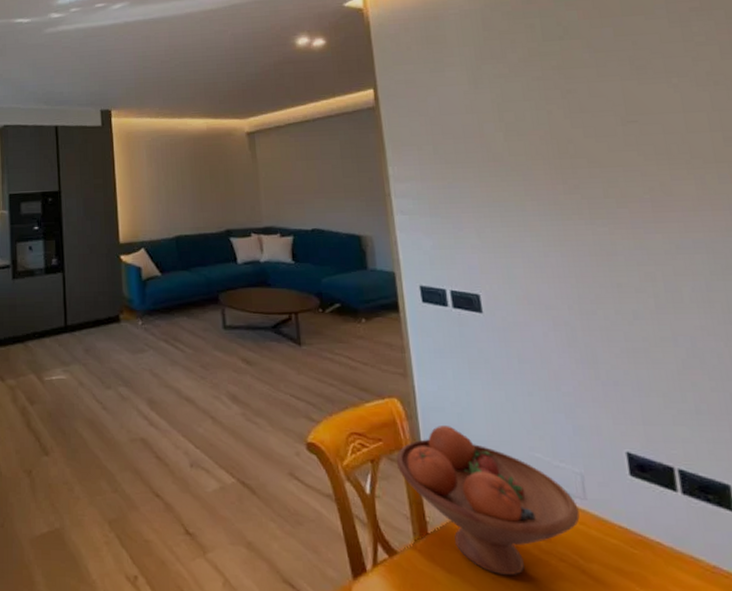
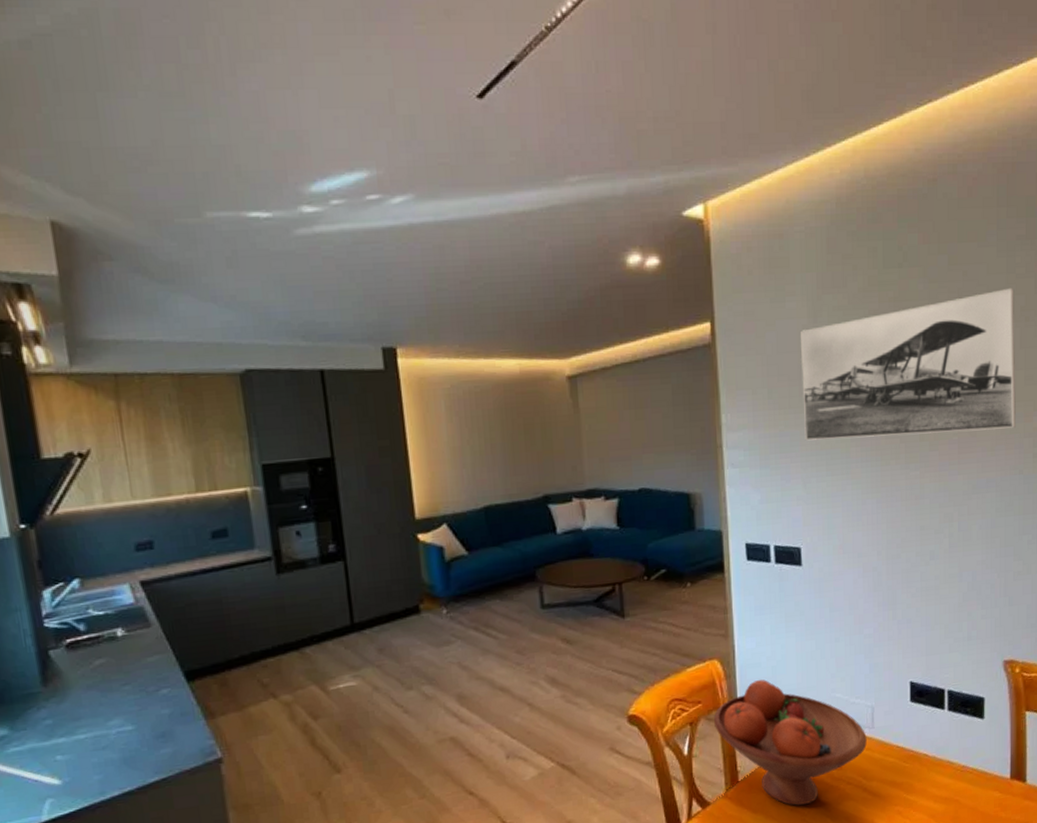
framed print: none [461,54,721,193] -> present [799,287,1016,441]

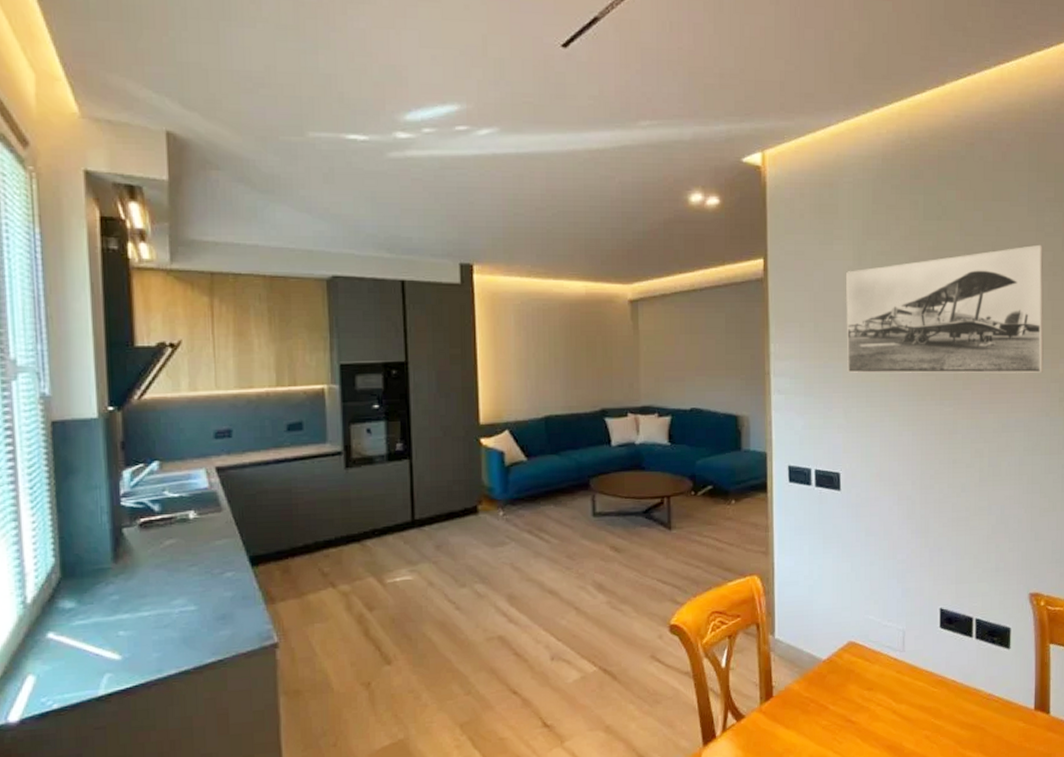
fruit bowl: present [713,679,867,806] -> none [751,598,897,725]

